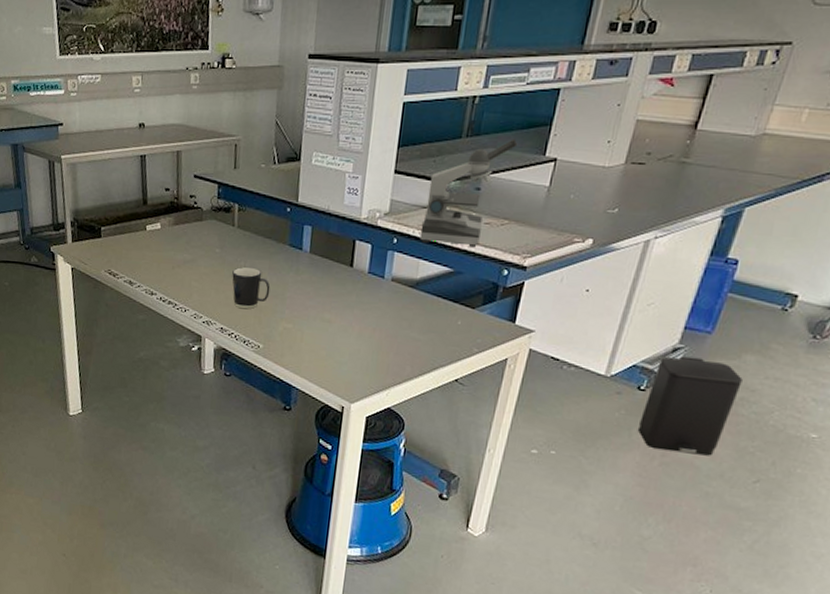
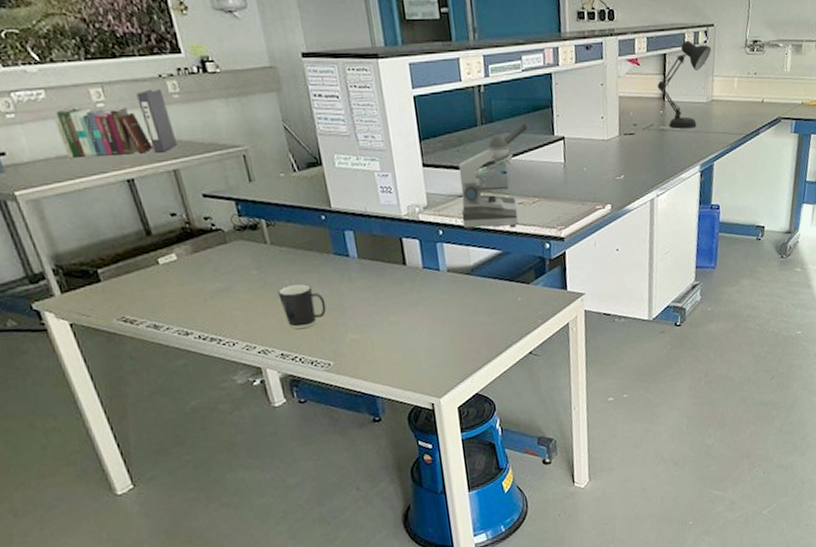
books: none [101,91,167,134] -> present [54,107,153,159]
binder: none [165,79,186,135] -> present [136,88,178,153]
pedal bin: present [638,356,743,456] -> none [683,289,745,372]
desk lamp: none [690,60,780,165] -> present [657,40,711,129]

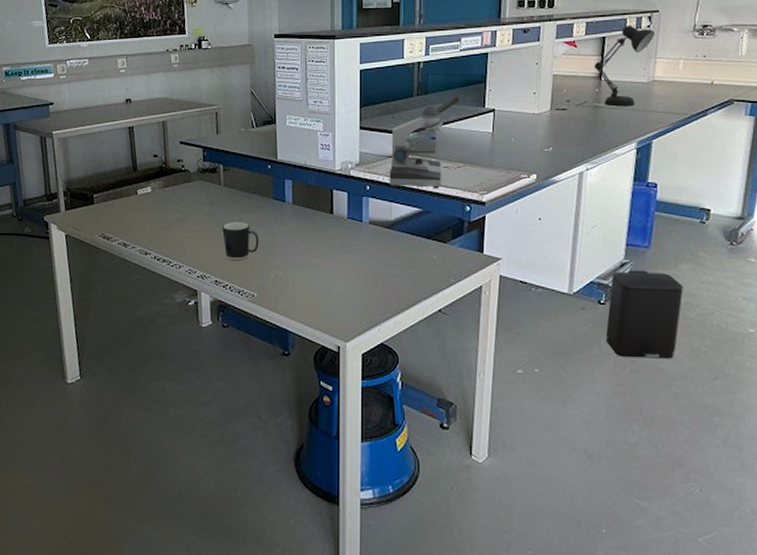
books: present [54,107,153,159] -> none [89,72,152,110]
binder: present [136,88,178,153] -> none [148,60,170,108]
pedal bin: none [683,289,745,372] -> present [606,270,683,359]

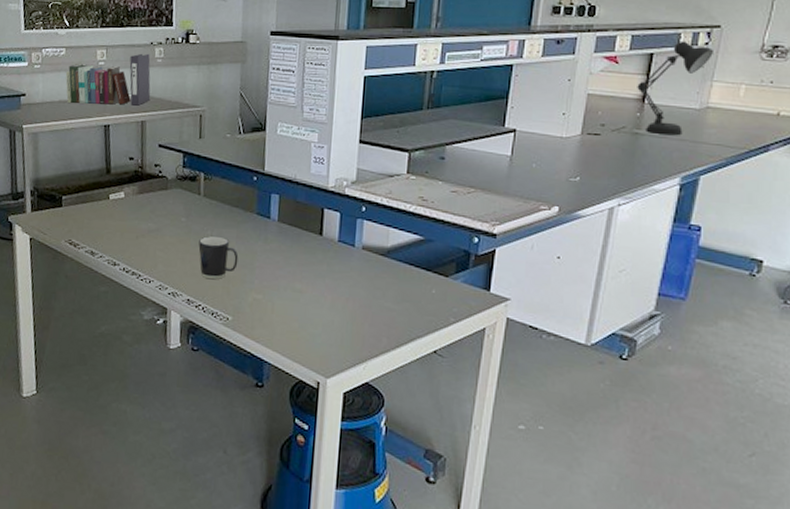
books: none [89,72,152,110] -> present [65,64,131,105]
binder: none [148,60,170,108] -> present [129,53,151,106]
microscope: present [389,95,461,189] -> none [388,111,477,216]
pedal bin: present [606,270,683,359] -> none [626,323,722,428]

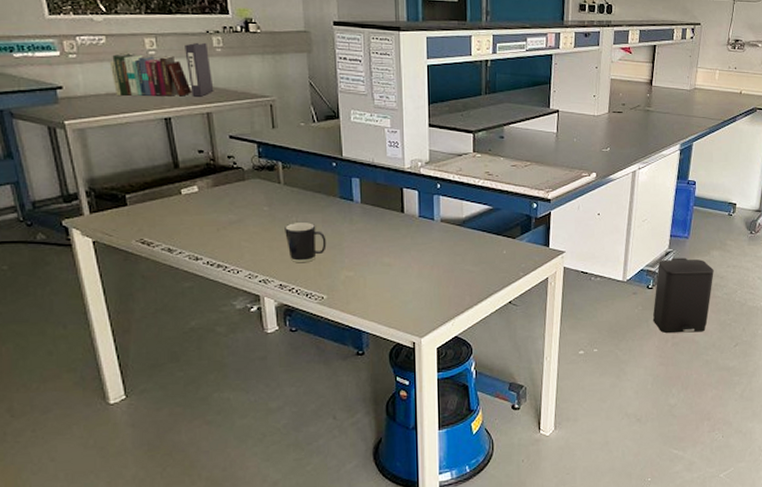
pedal bin: none [626,323,722,428] -> present [653,257,714,334]
desk lamp: present [637,41,713,136] -> none [646,35,697,112]

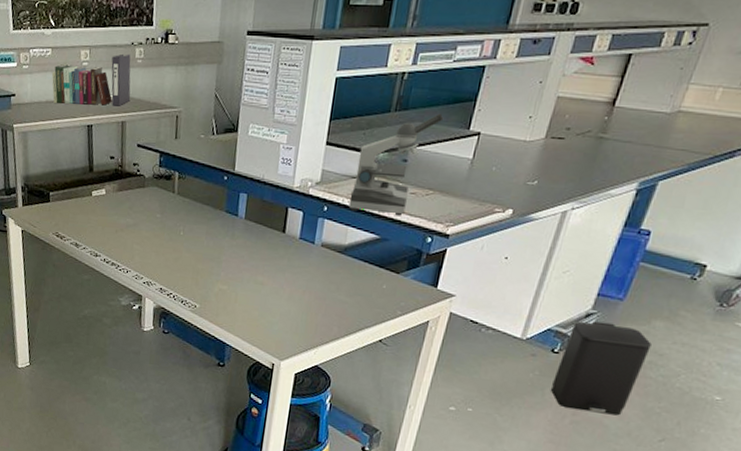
mug: present [285,221,327,263] -> none [171,231,207,271]
microscope: none [459,95,527,187] -> present [348,113,444,216]

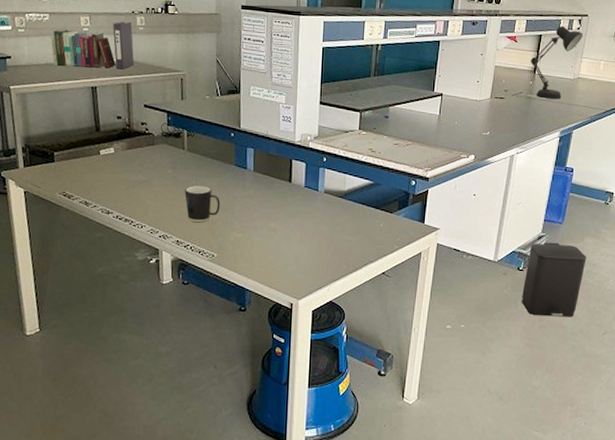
mug: none [171,231,207,271] -> present [185,185,221,223]
microscope: present [348,113,444,216] -> none [344,78,413,164]
desk lamp: none [609,40,696,140] -> present [530,26,583,99]

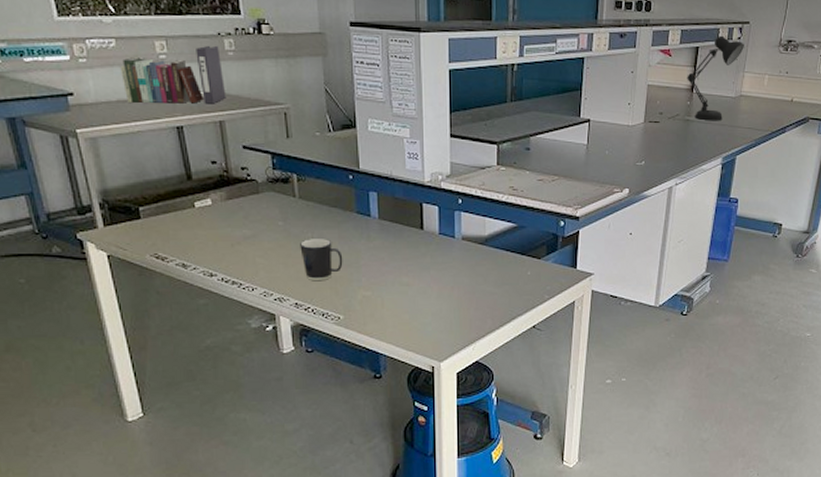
pedal bin: present [522,242,586,317] -> none [687,282,755,364]

